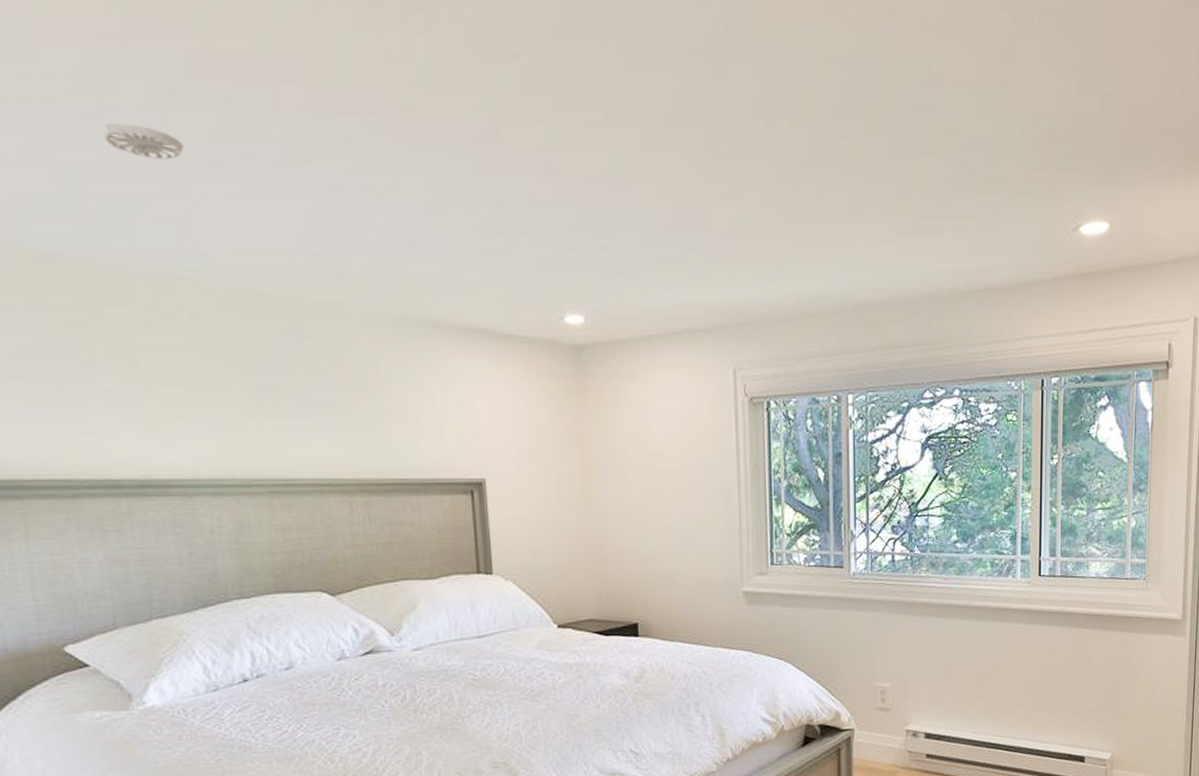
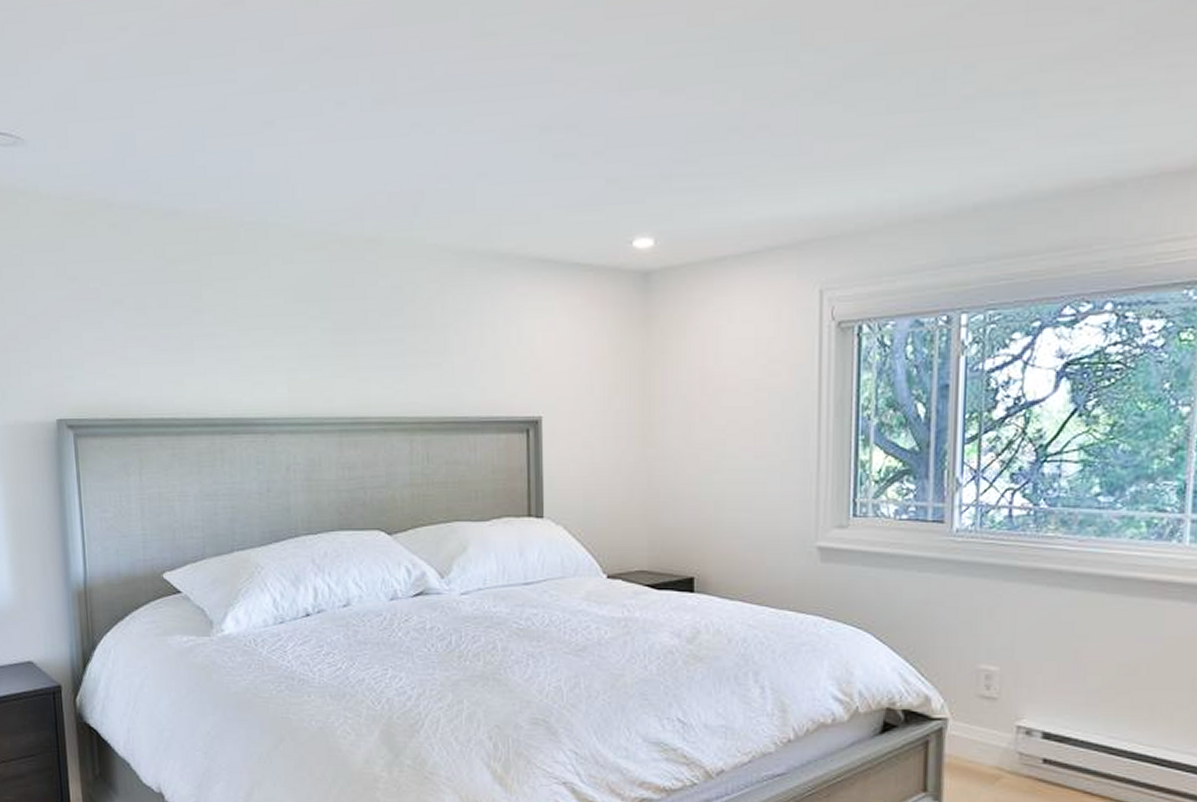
smoke detector: present [104,123,185,160] -> none [223,83,287,115]

